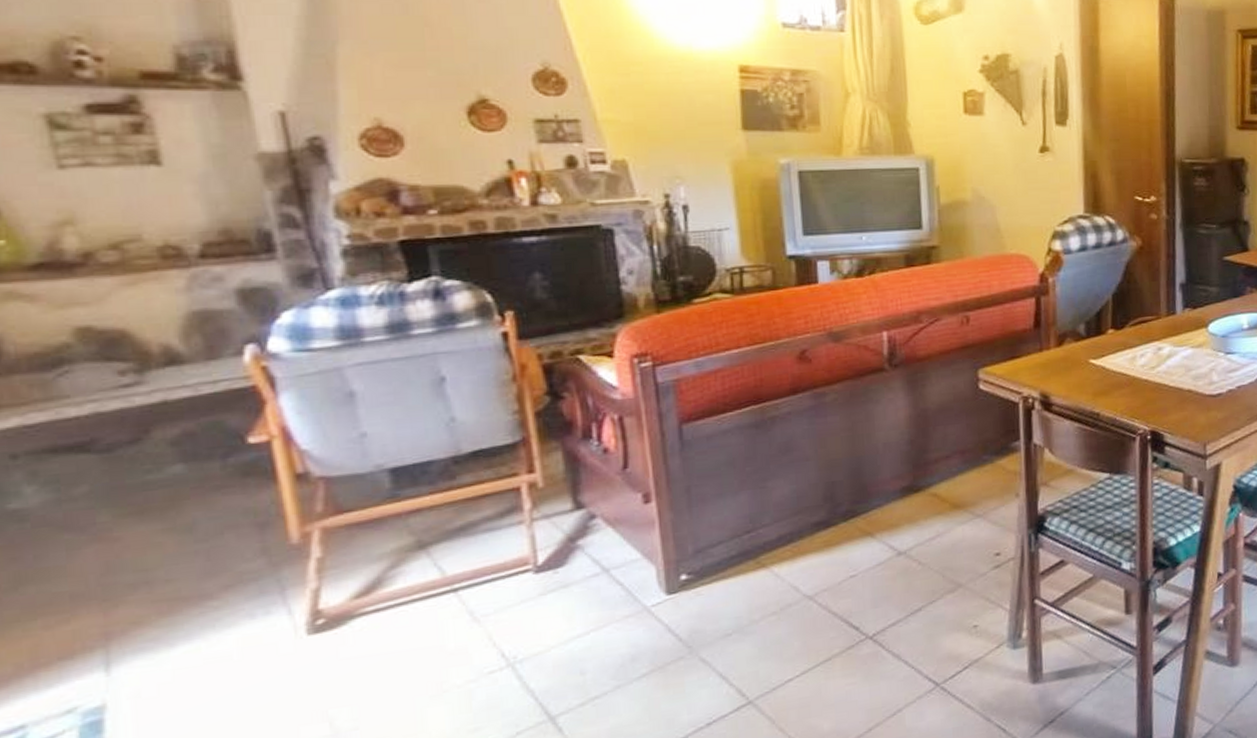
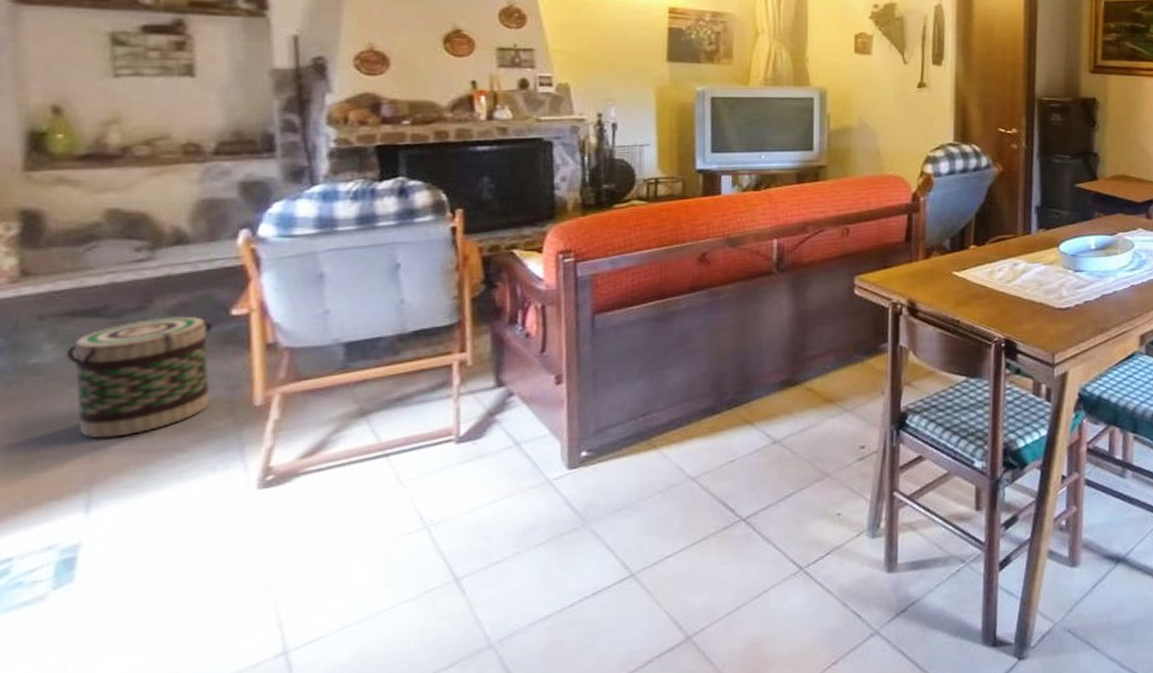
basket: none [53,446,236,589] -> present [66,316,212,439]

